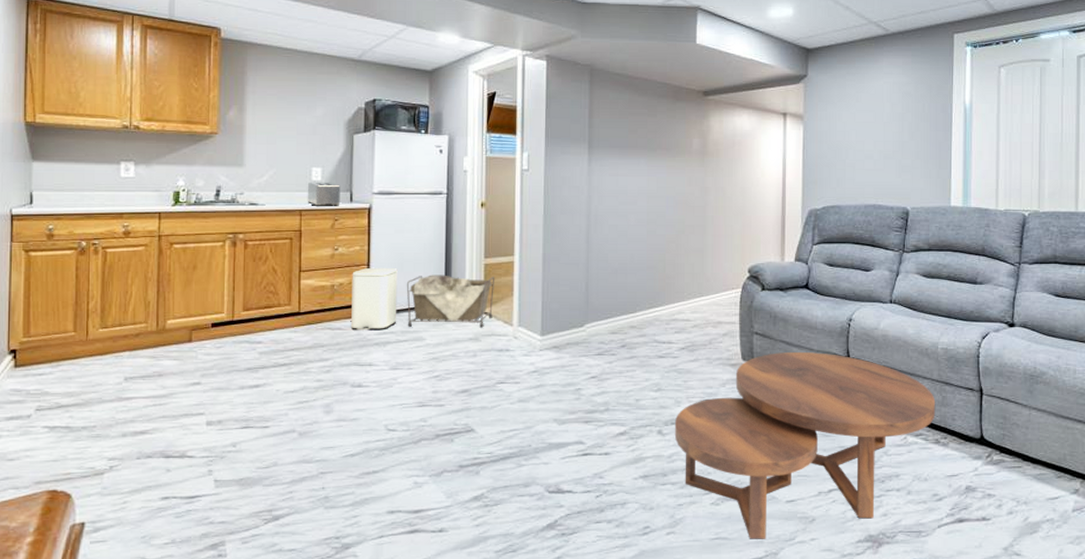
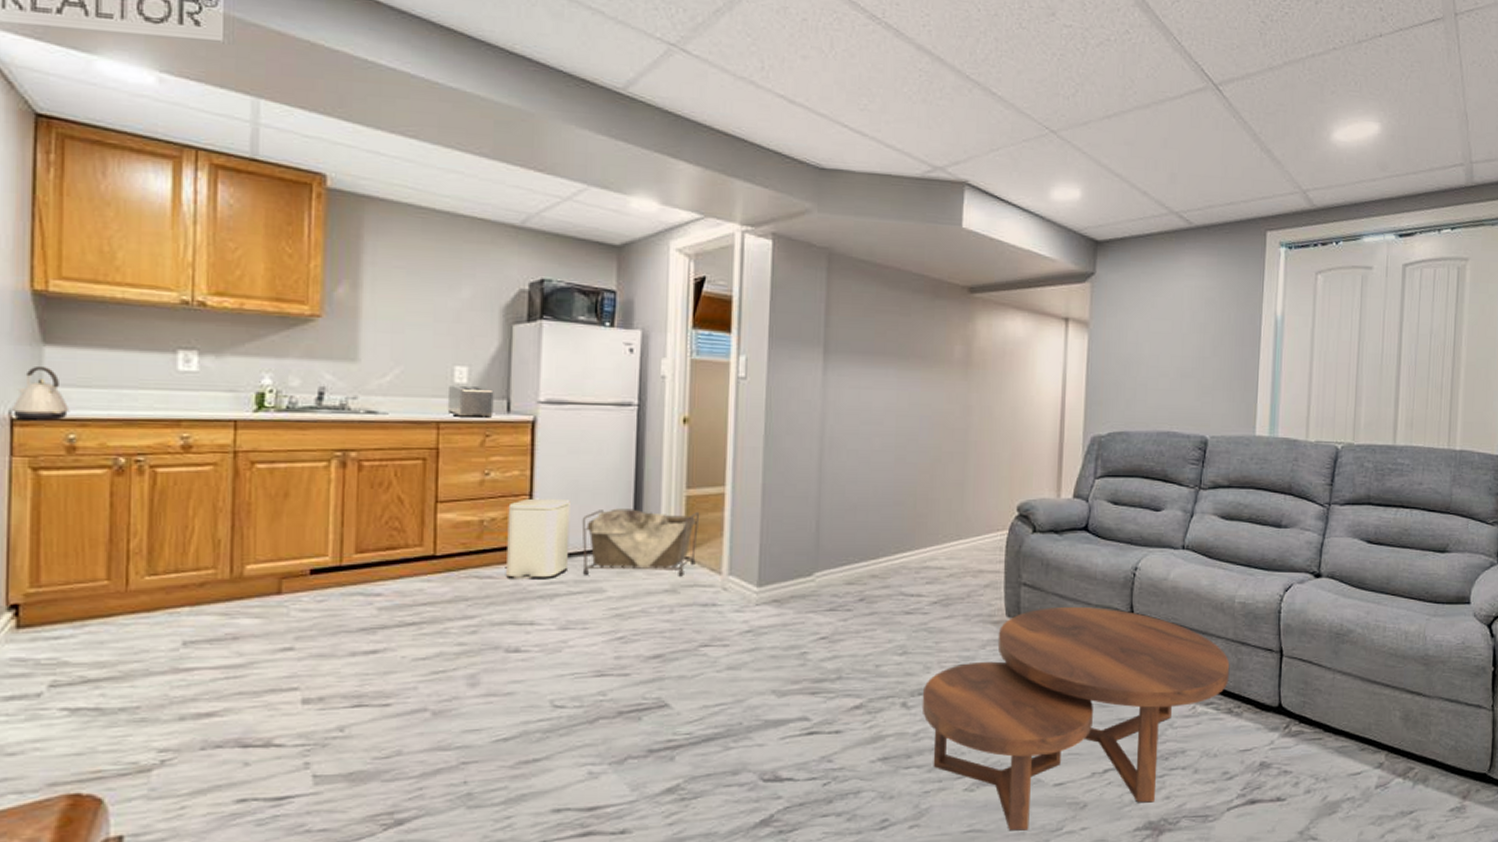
kettle: none [11,176,50,216] -> present [11,365,70,421]

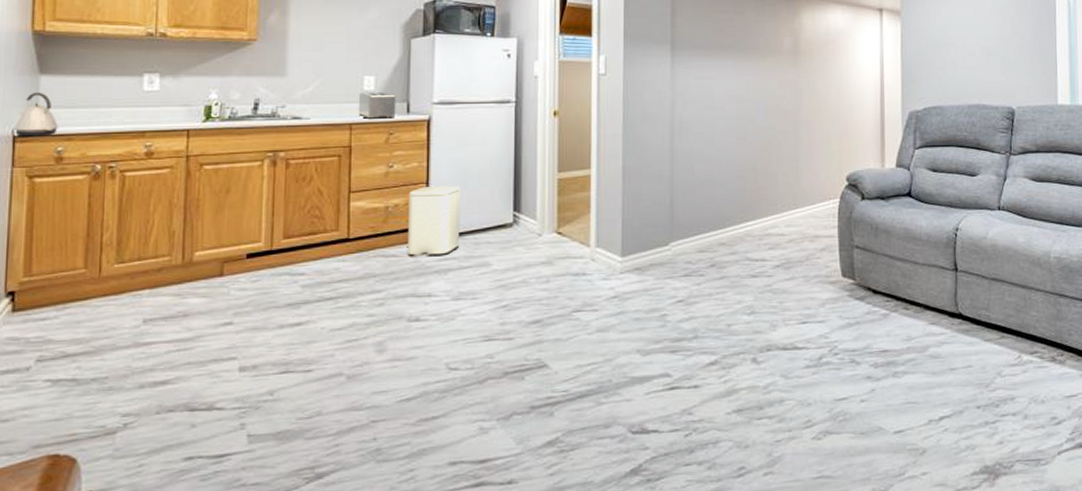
laundry basket: present [581,508,700,577] -> none [470,192,570,251]
coffee table: present [921,606,1230,831] -> none [770,265,1051,477]

